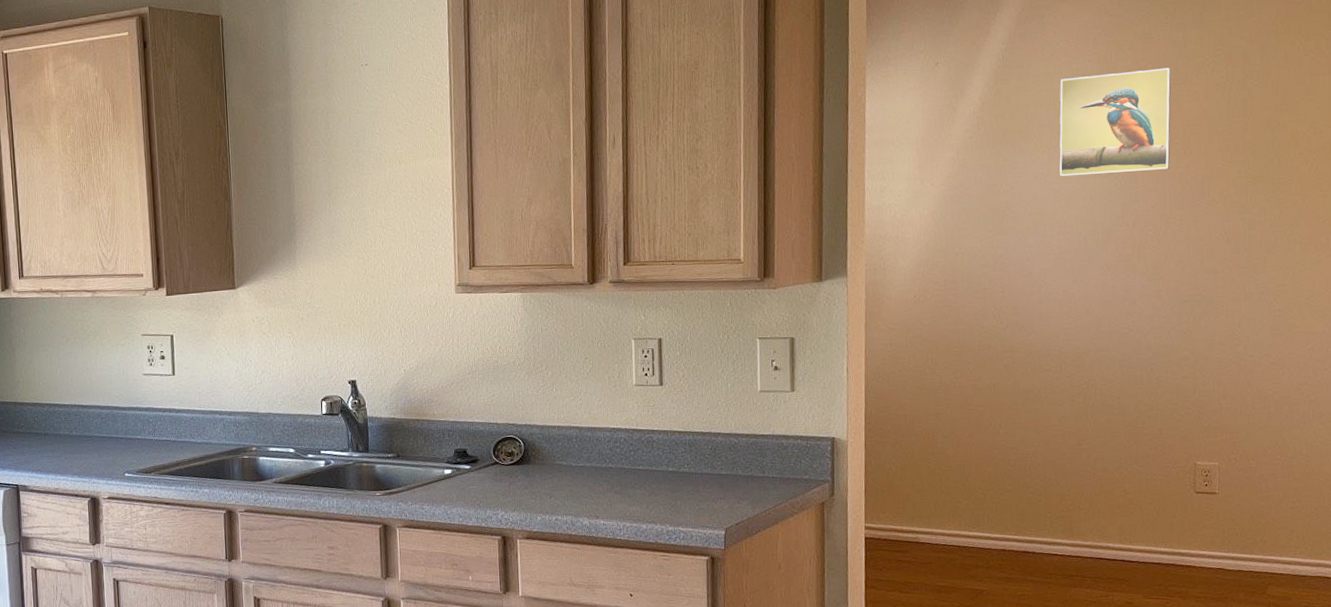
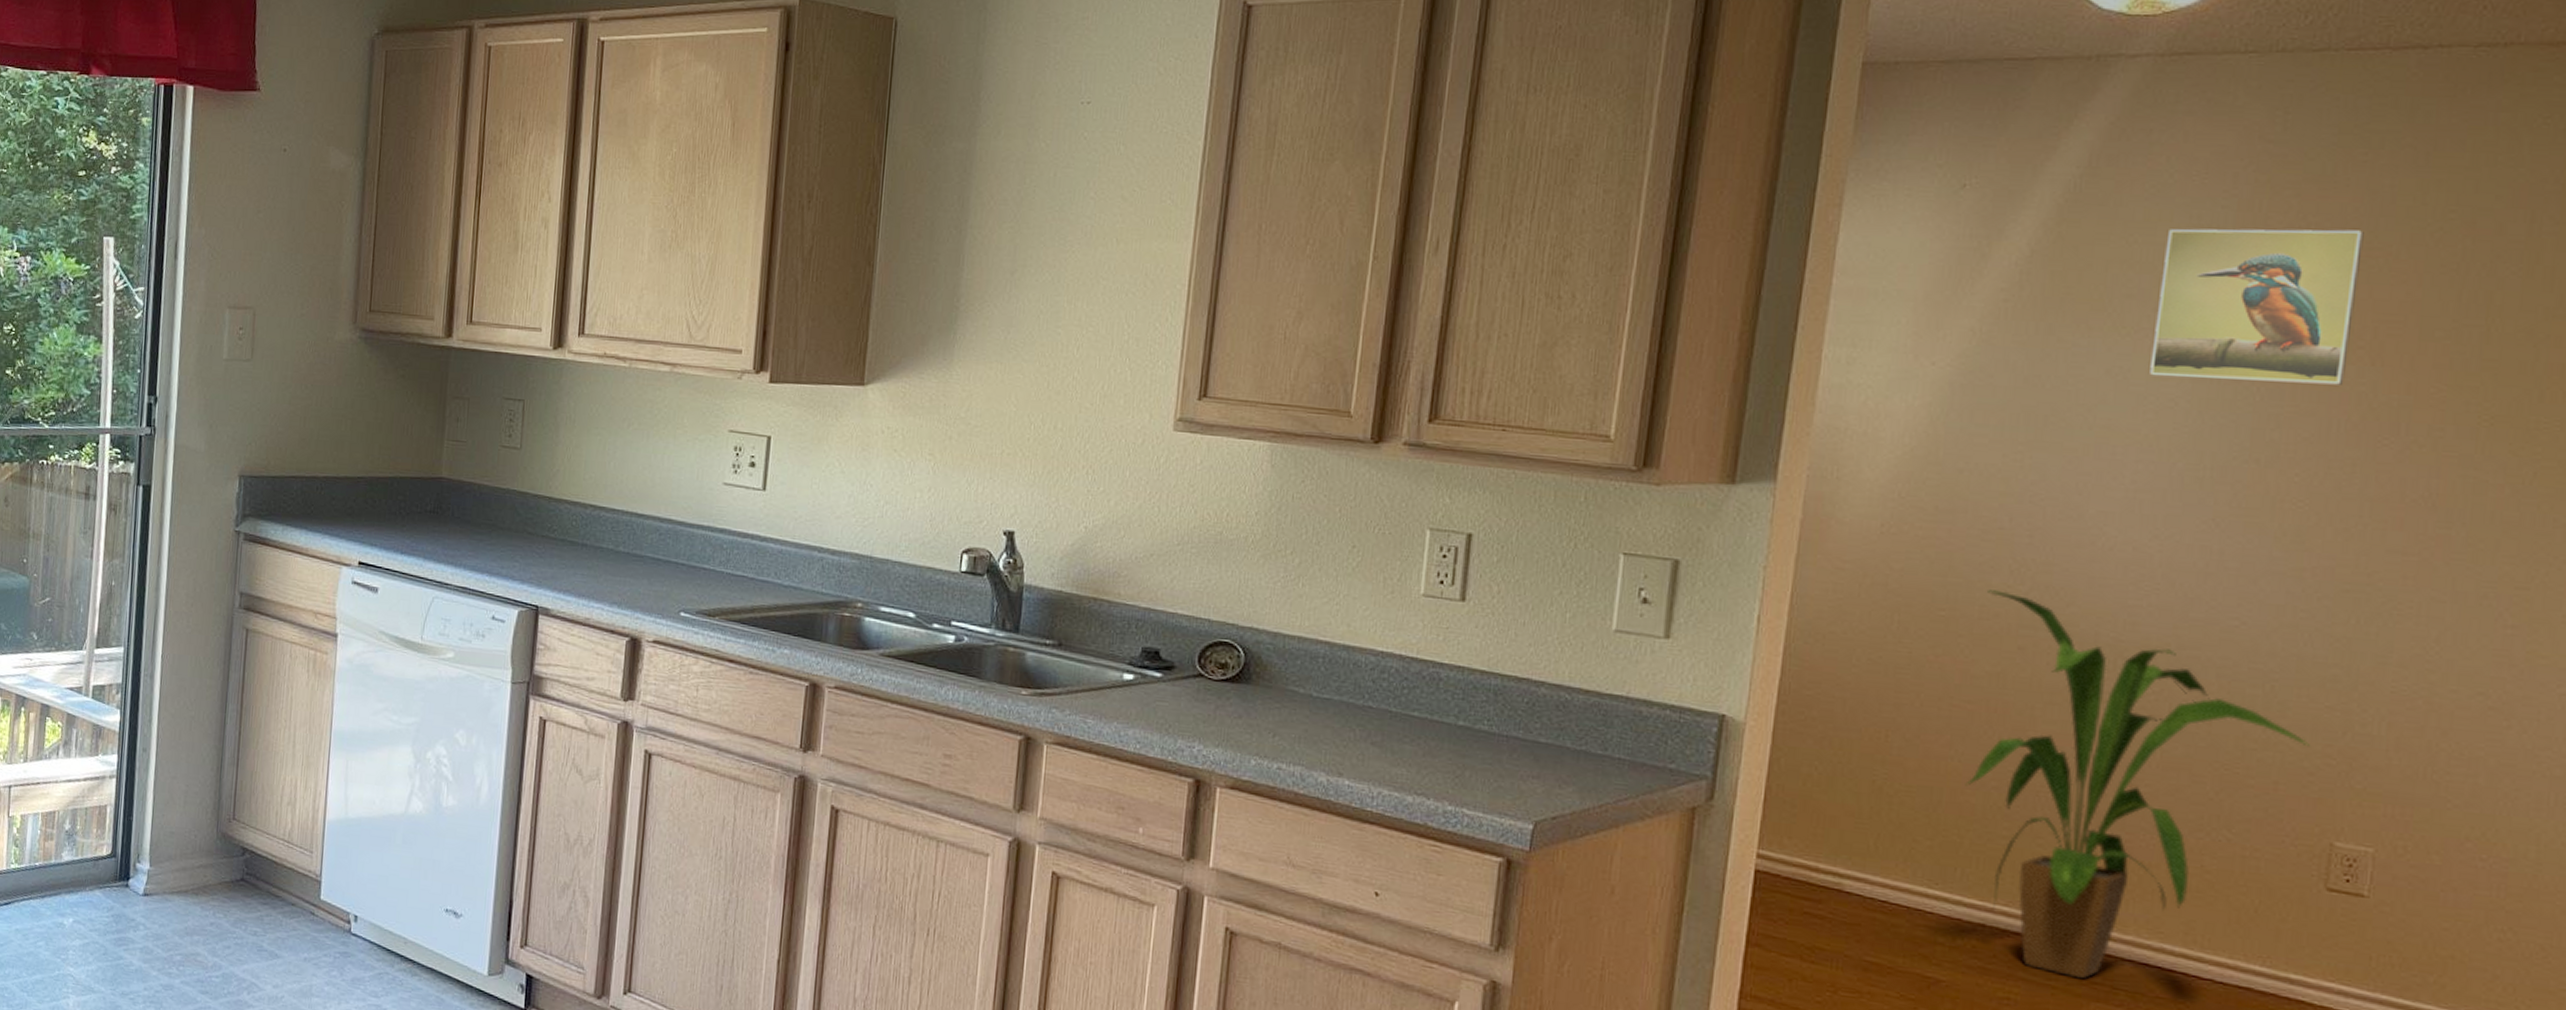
house plant: none [982,329,1176,575] -> present [1965,589,2310,979]

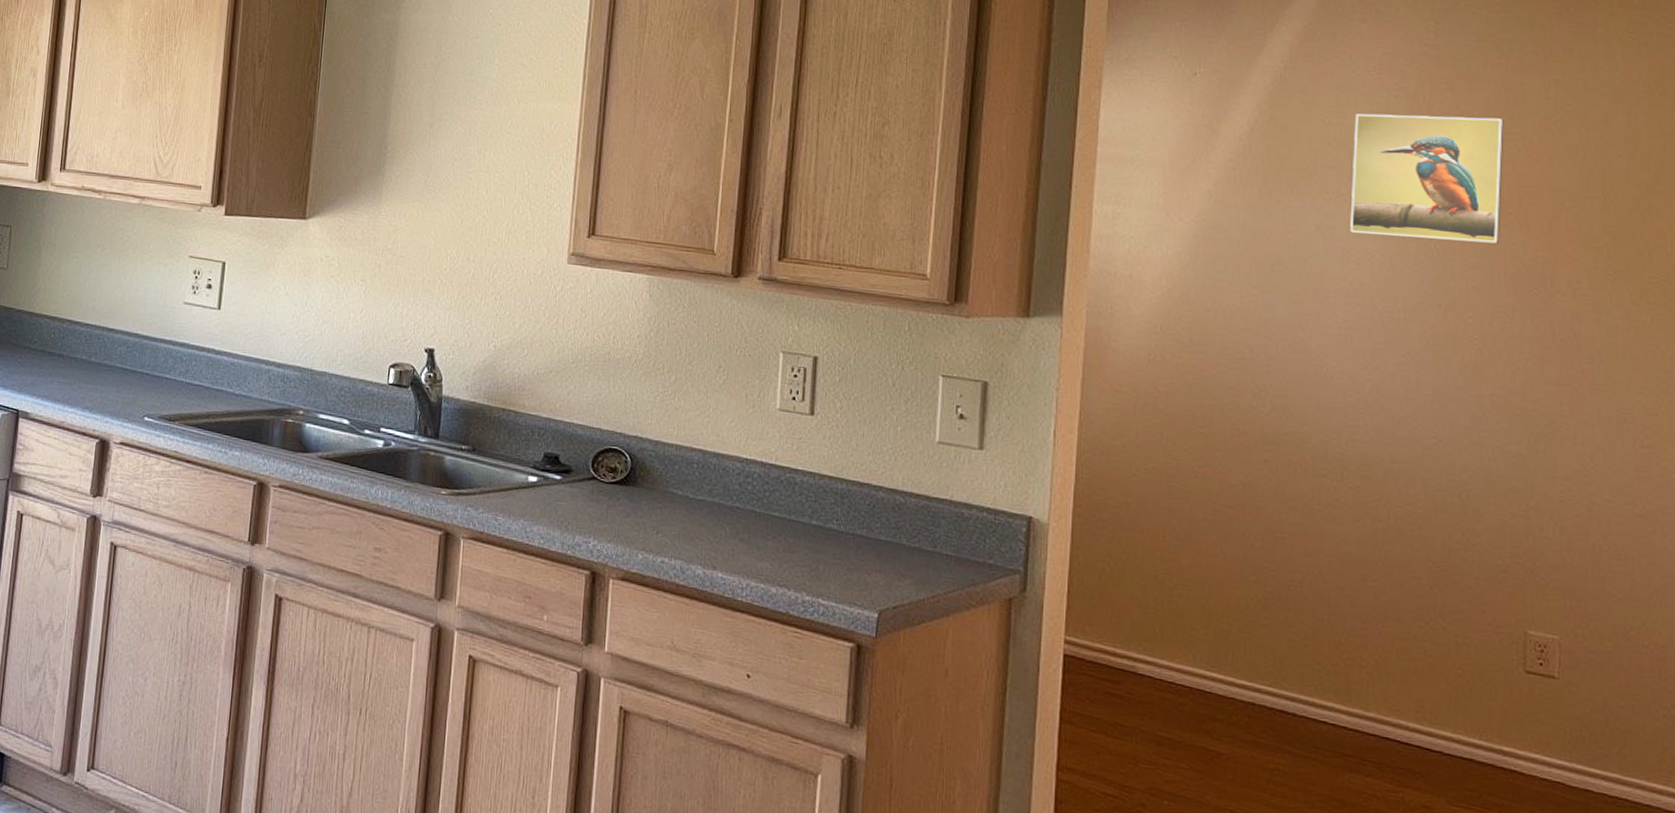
house plant: present [1965,589,2310,979] -> none [1230,410,1501,752]

